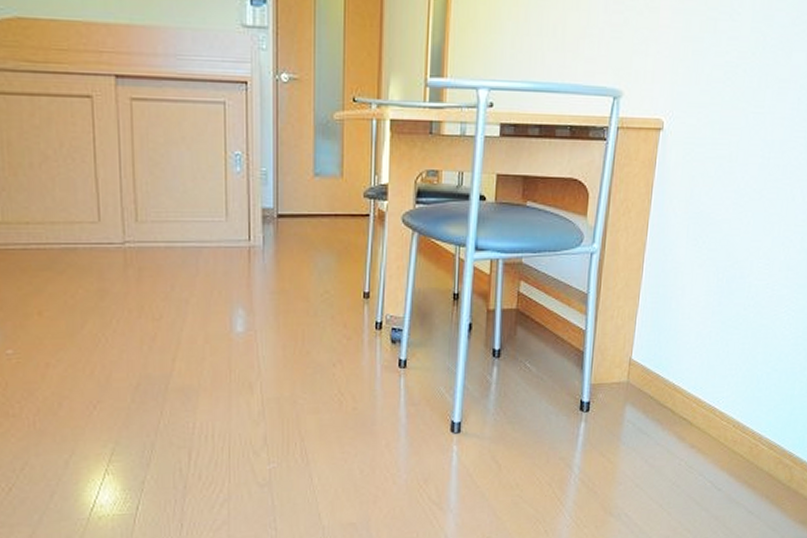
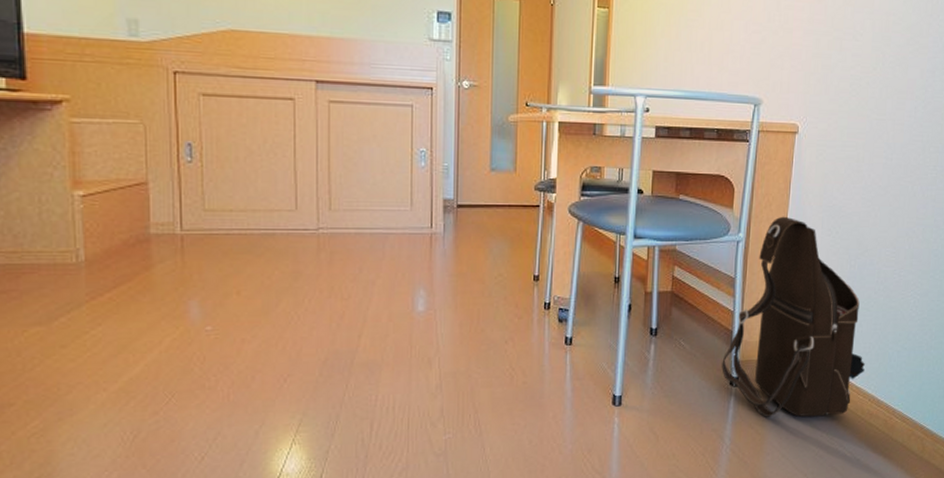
shoulder bag: none [571,224,730,445] -> present [722,216,865,417]

